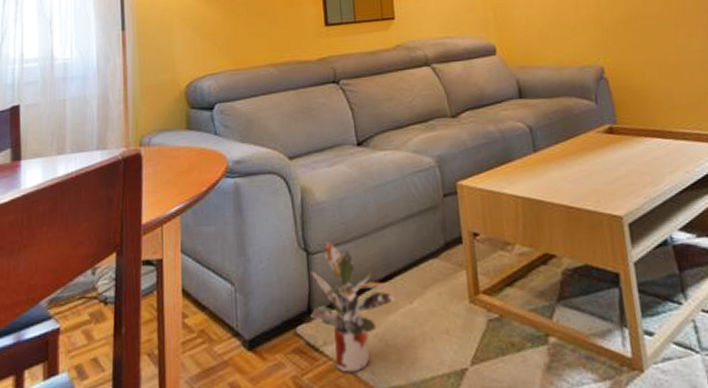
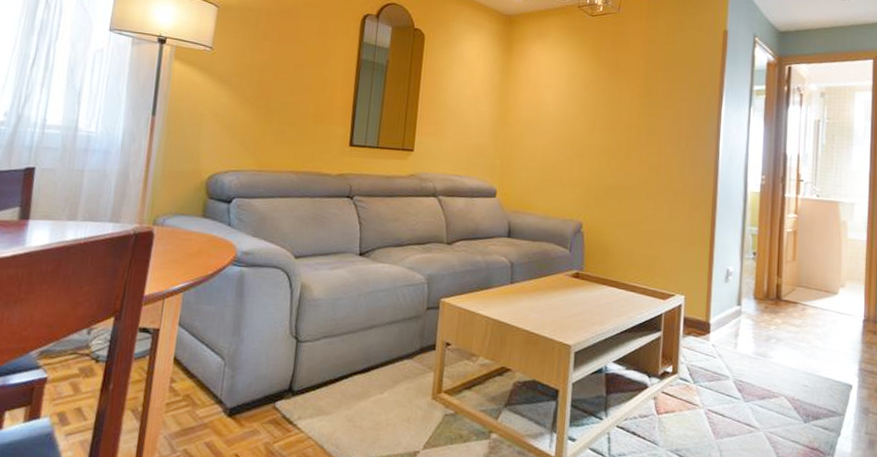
potted plant: present [309,241,396,373] -> none [290,332,369,445]

